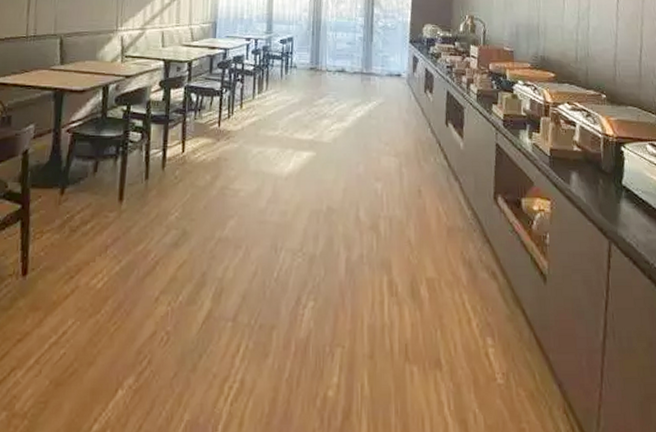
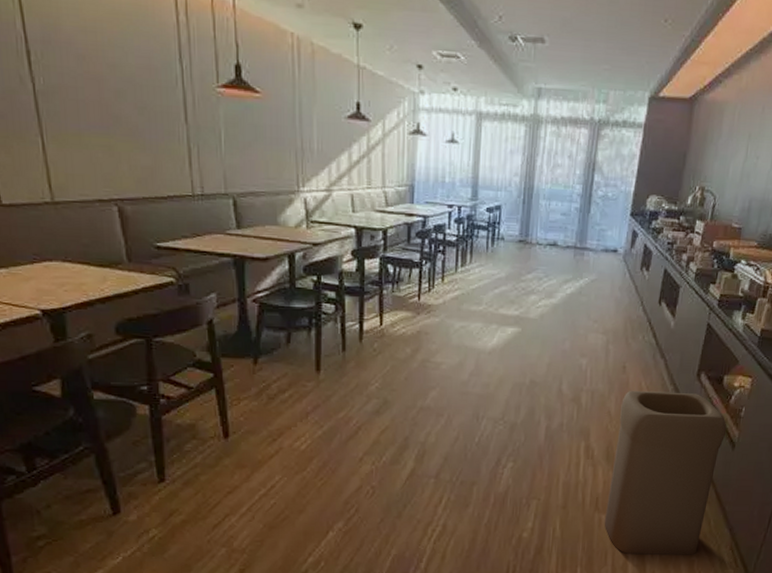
trash bin: none [416,216,535,421] -> present [604,390,727,555]

